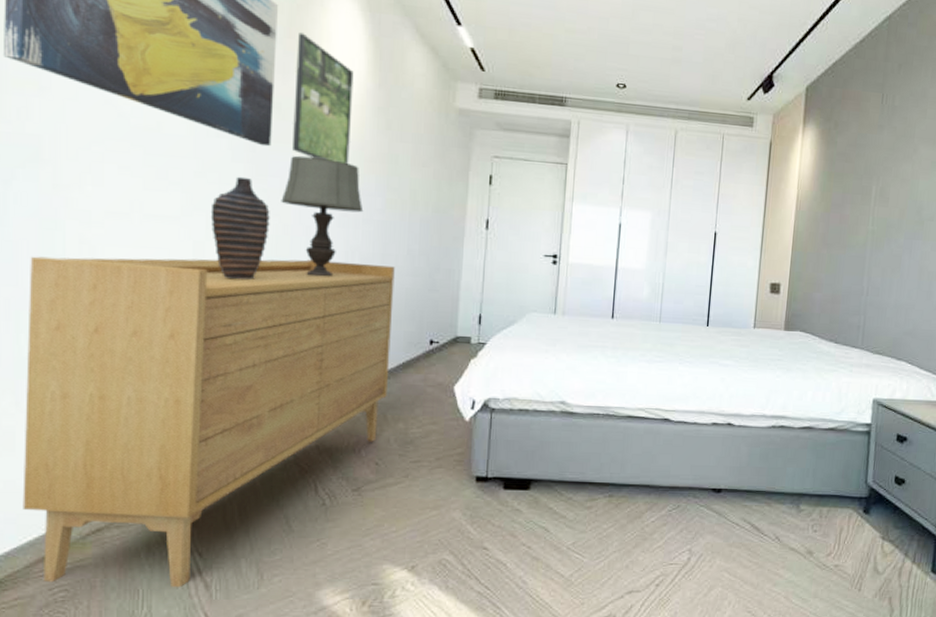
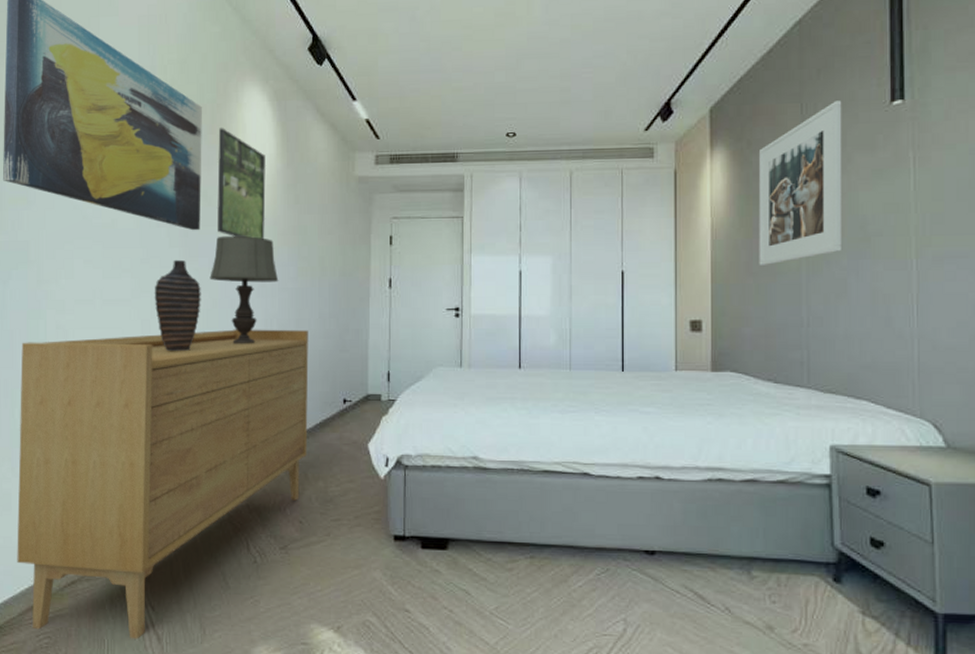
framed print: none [833,95,916,238] -> present [758,100,843,265]

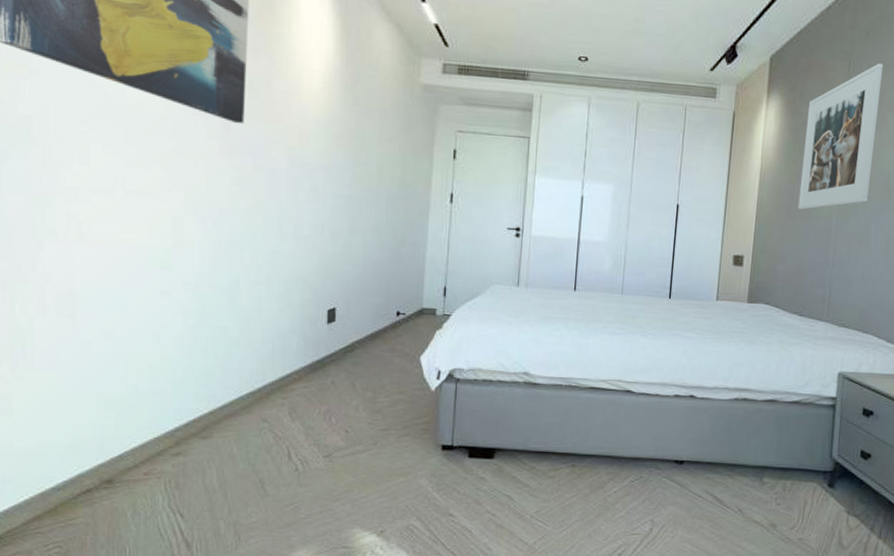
sideboard: present [17,329,309,640] -> none [19,231,363,547]
decorative vase: present [154,259,201,352] -> none [188,153,244,254]
table lamp: present [210,235,279,344] -> none [254,132,332,251]
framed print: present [216,128,266,239] -> none [263,12,322,140]

